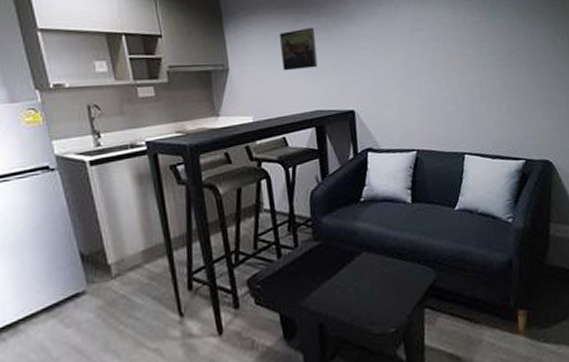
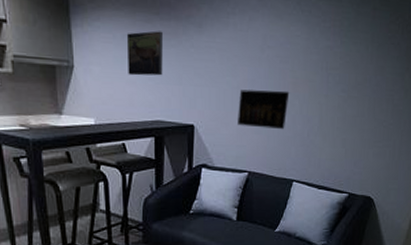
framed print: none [396,66,447,106] -> present [238,89,290,129]

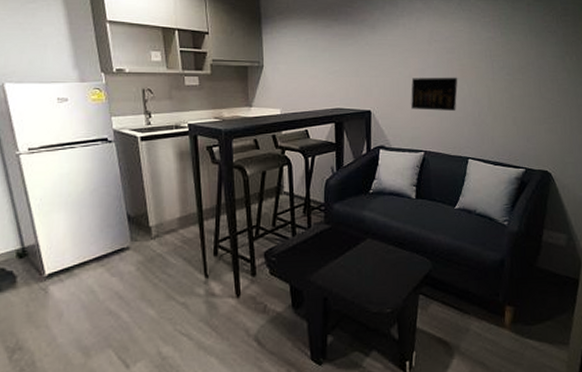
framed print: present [126,30,163,76] -> none [309,33,341,71]

